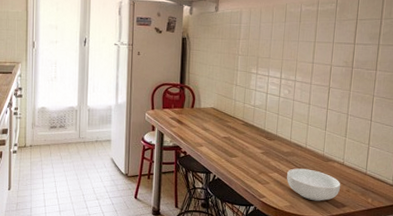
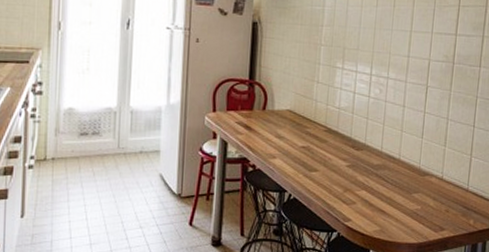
cereal bowl: present [287,168,341,201] -> none [376,184,440,224]

